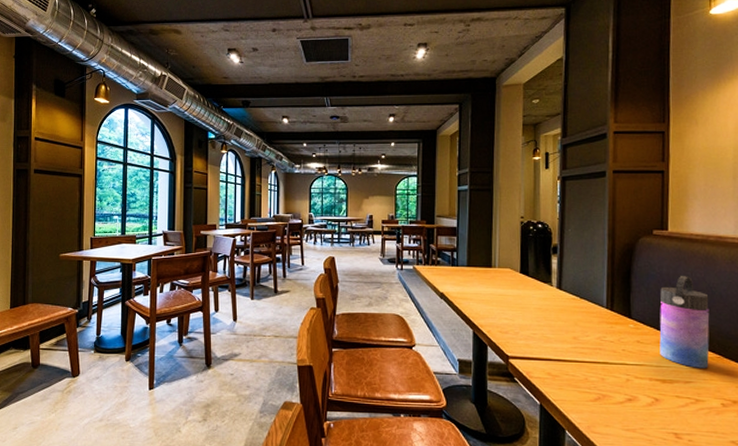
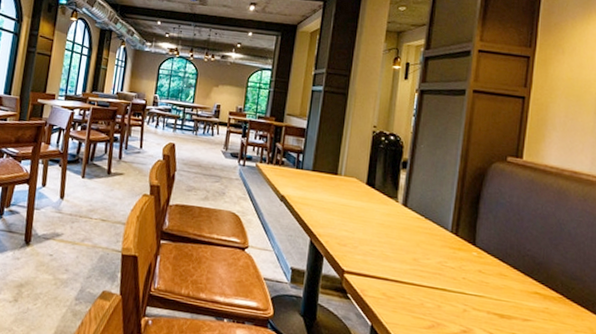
water bottle: present [659,276,710,368] -> none [501,208,557,308]

